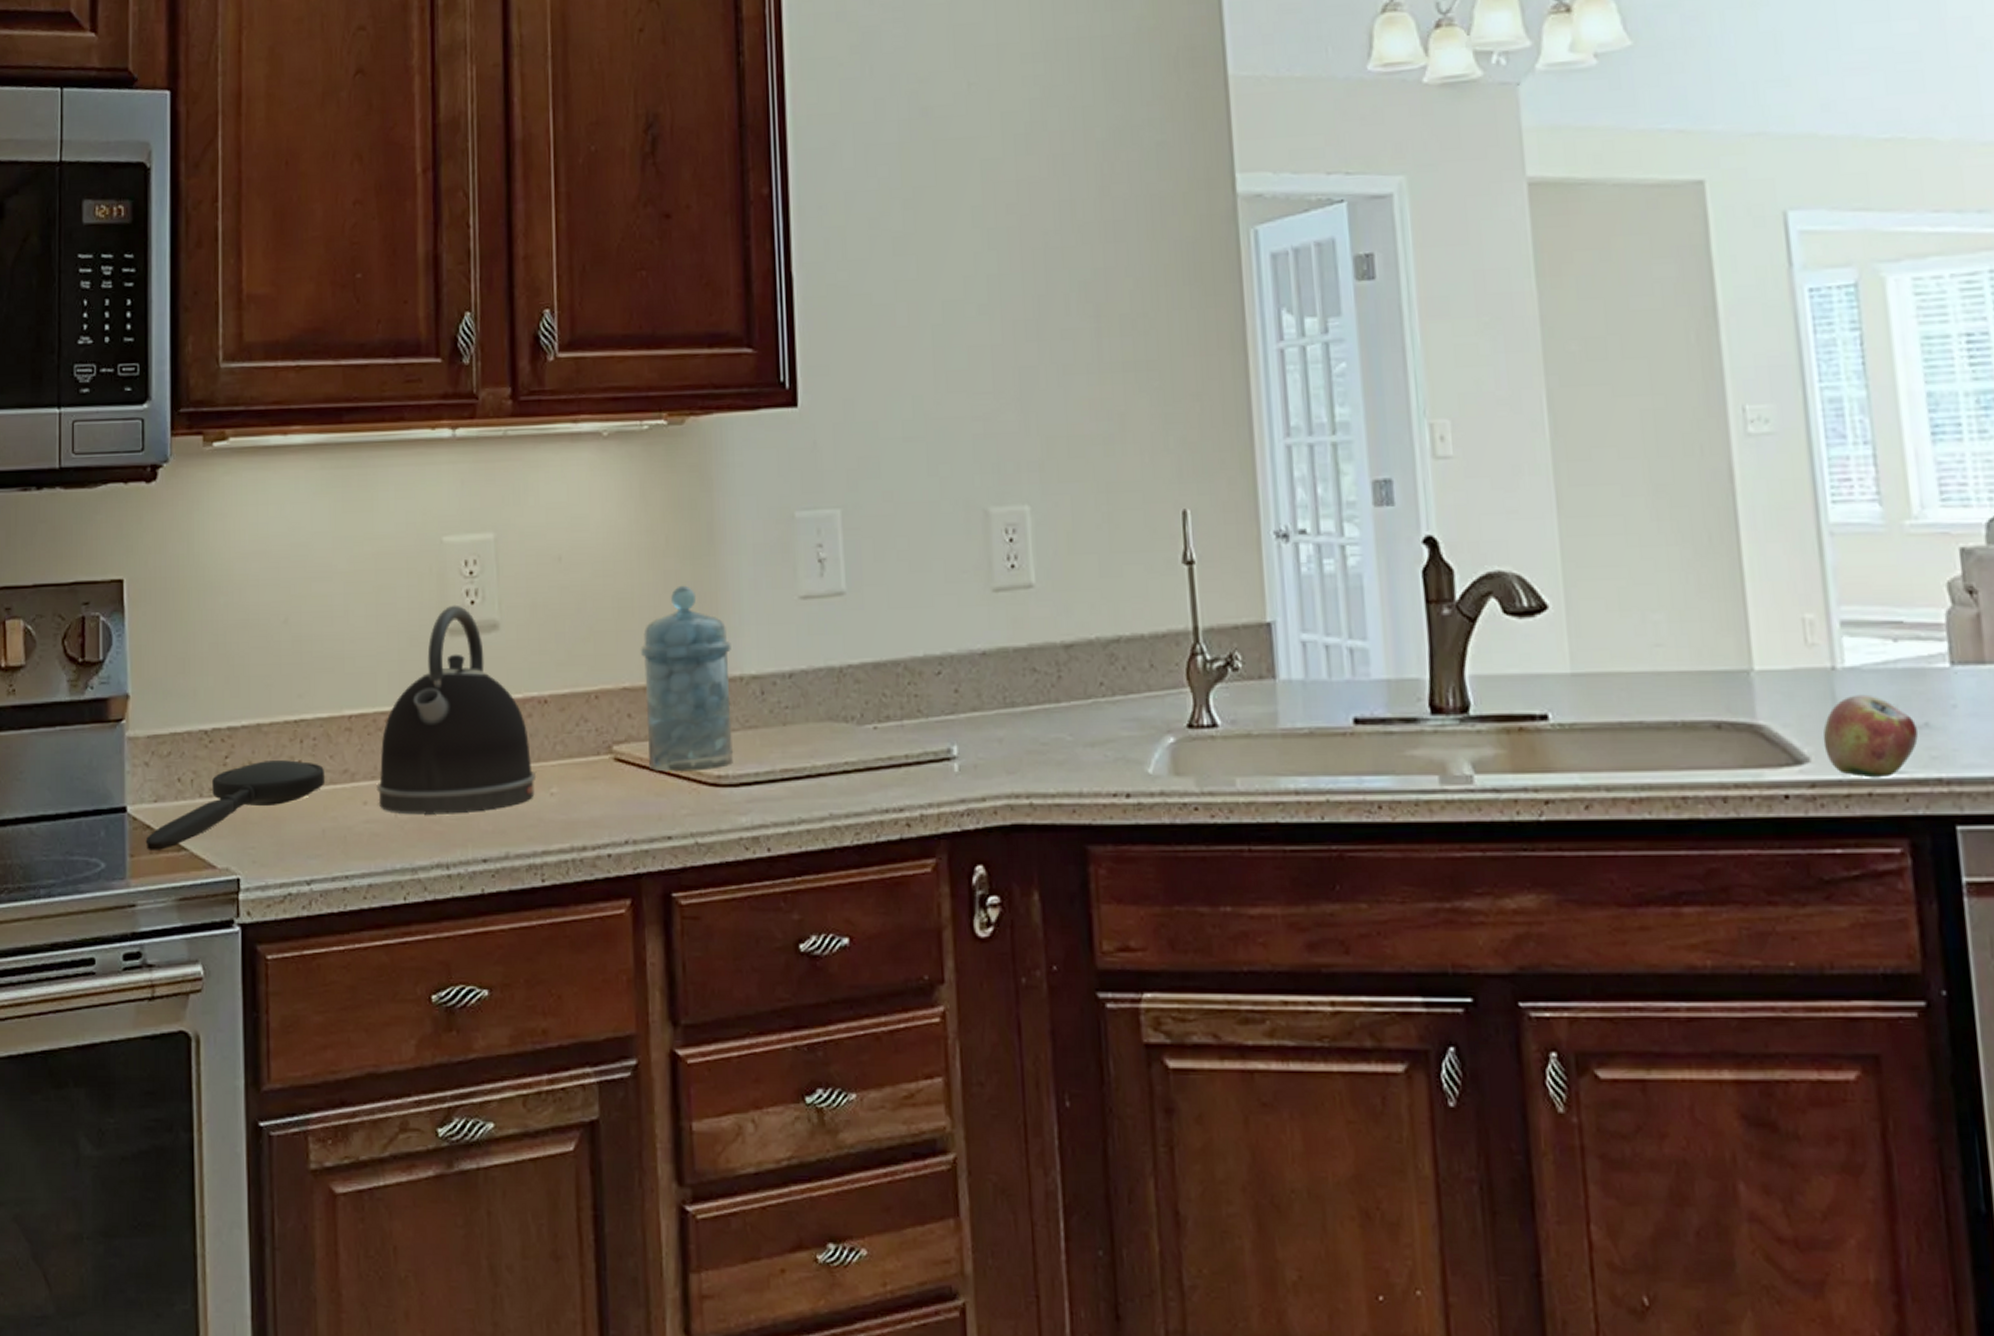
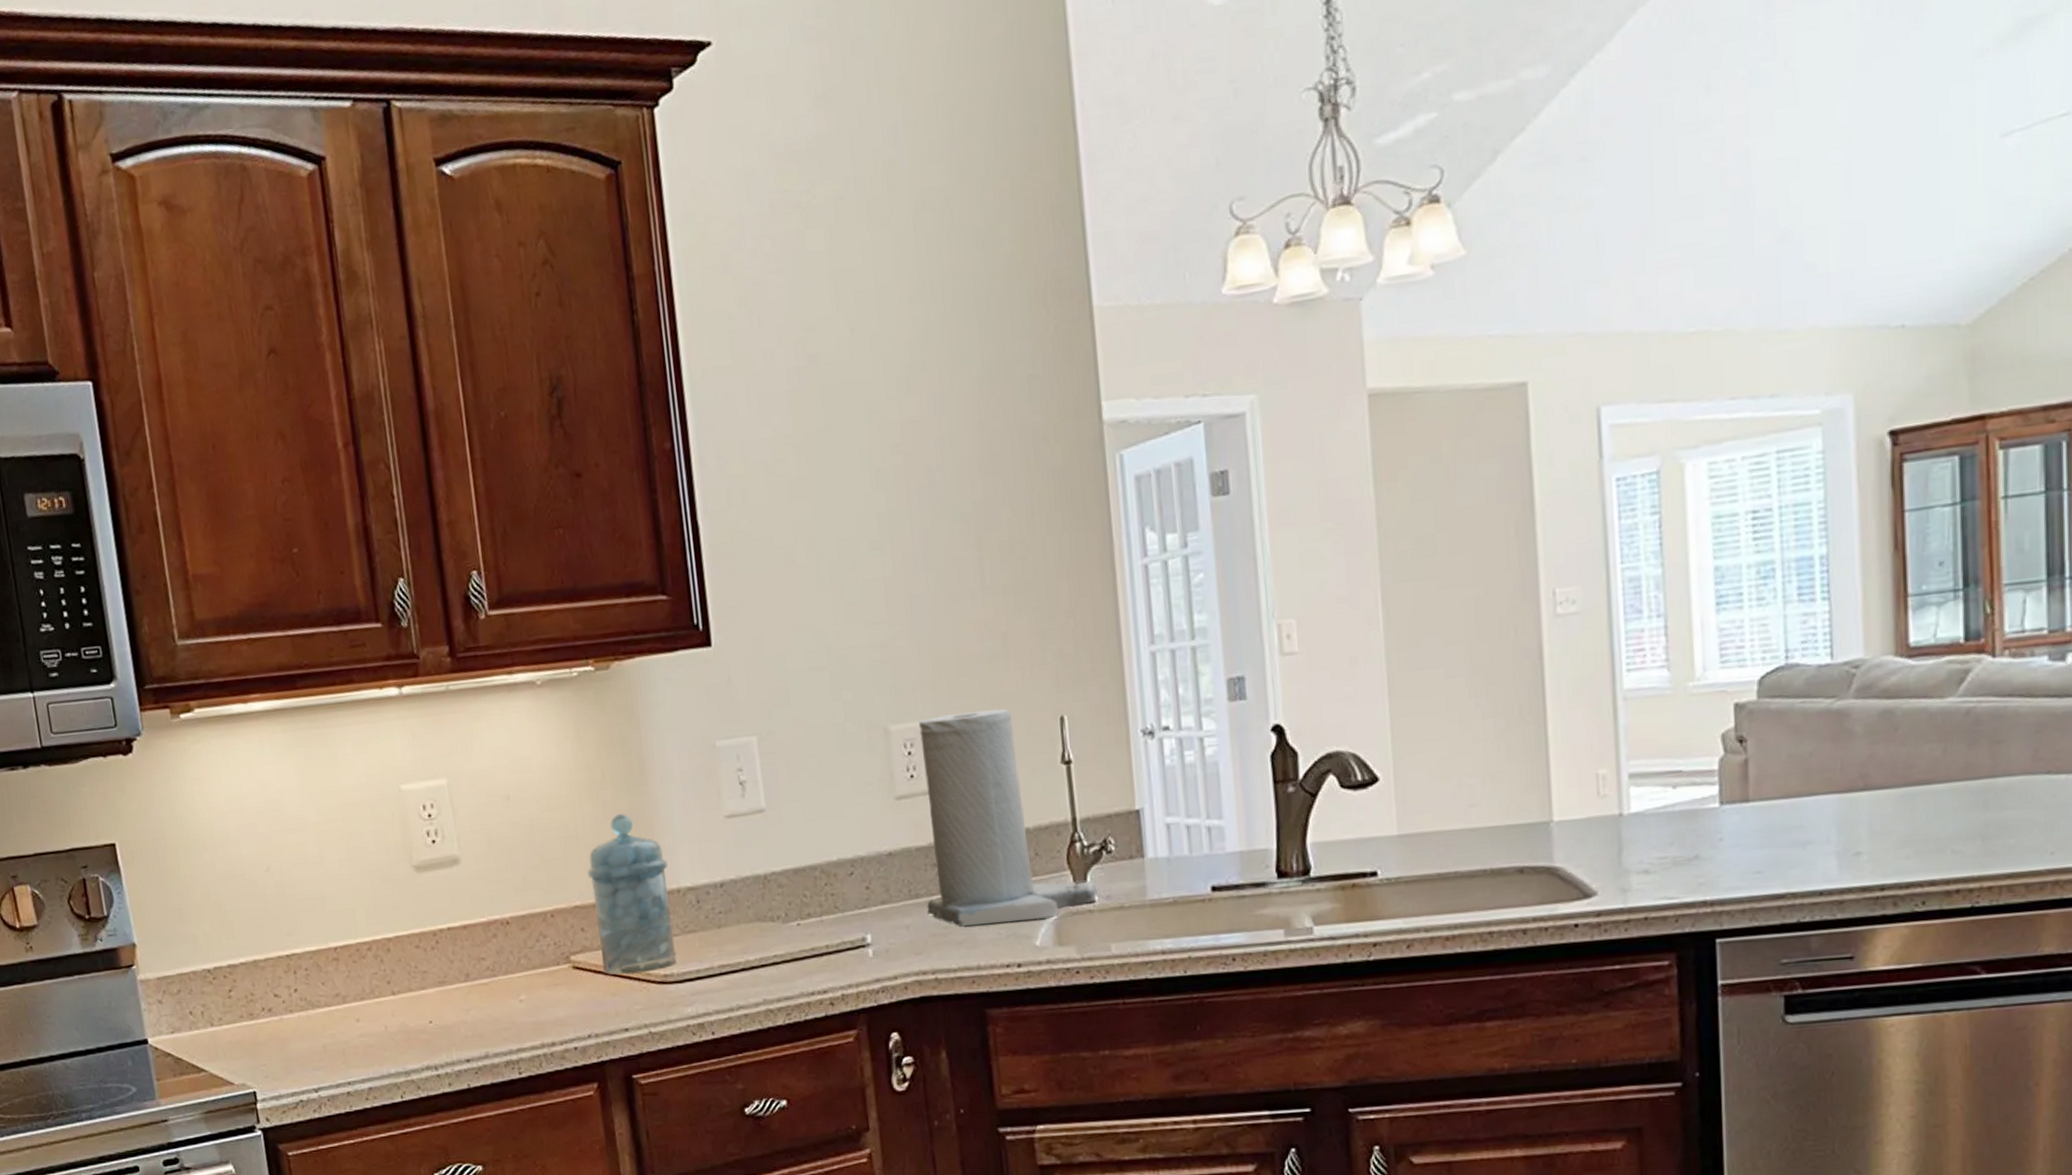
frying pan: present [147,760,326,850] -> none [169,989,321,1074]
kettle: present [376,605,537,815] -> none [366,844,506,1026]
paper towel: none [1023,497,1220,743] -> present [919,708,1097,926]
fruit: present [1823,694,1918,778] -> none [1609,835,1688,905]

